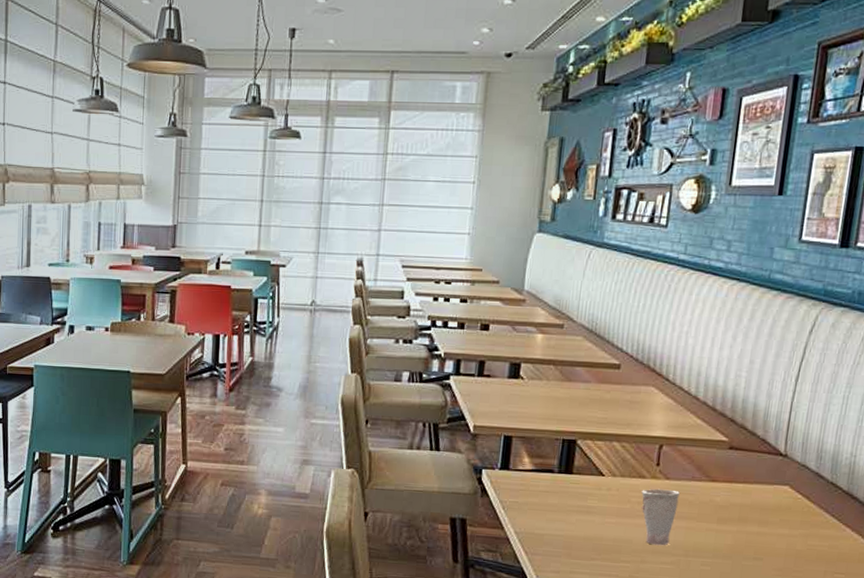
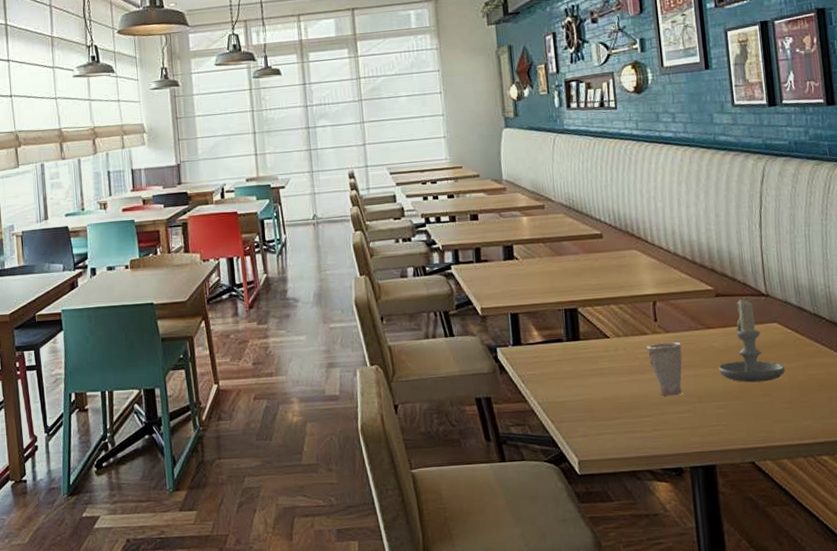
candle: none [713,454,786,545] -> present [718,297,785,383]

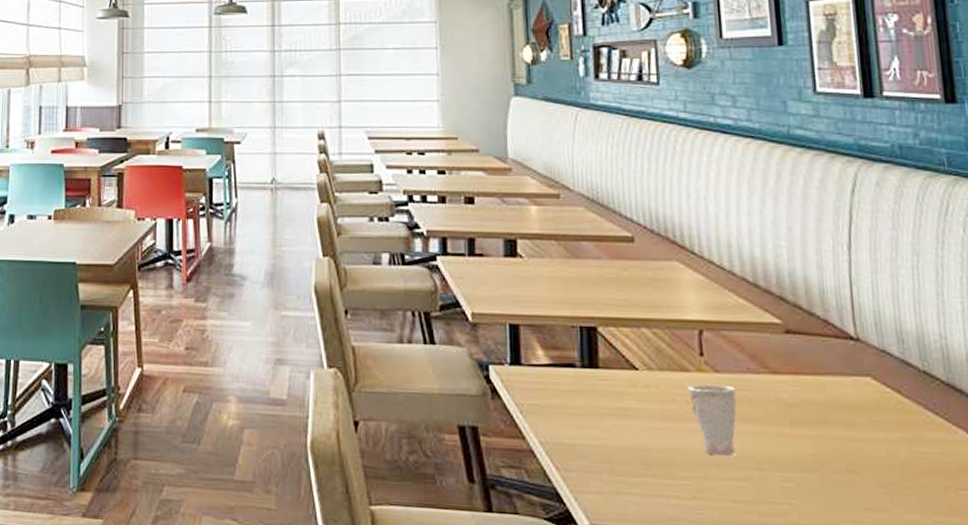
candle: present [718,297,785,383] -> none [786,338,881,454]

